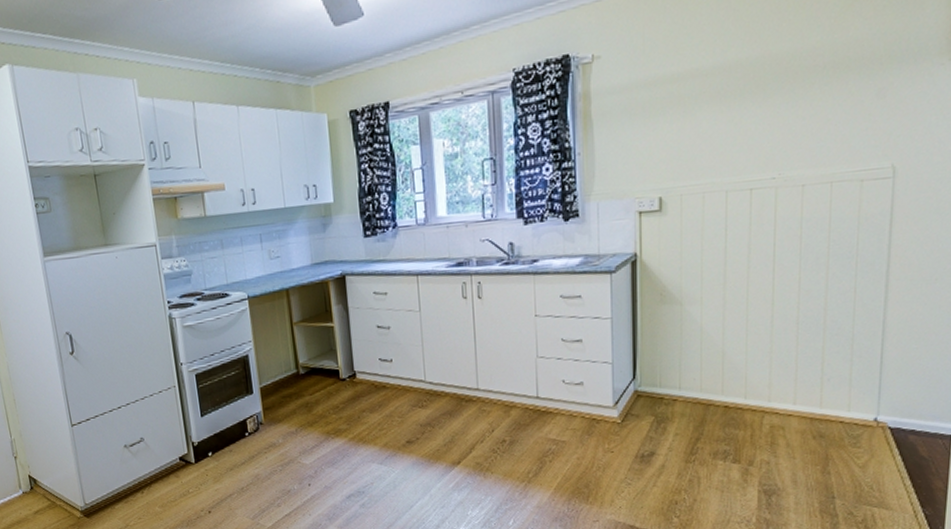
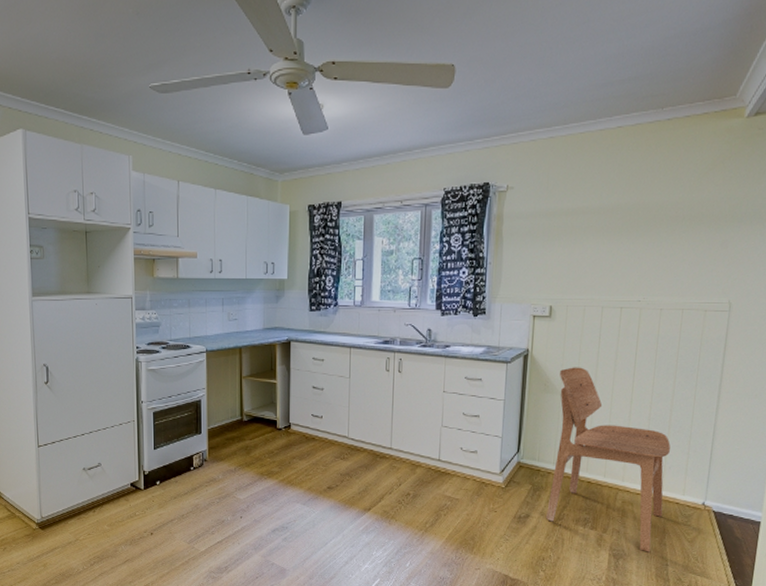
dining chair: none [676,268,827,484] -> present [546,367,671,552]

